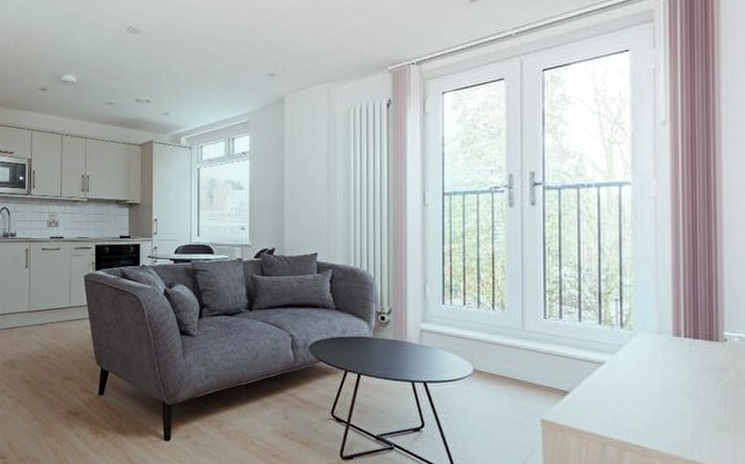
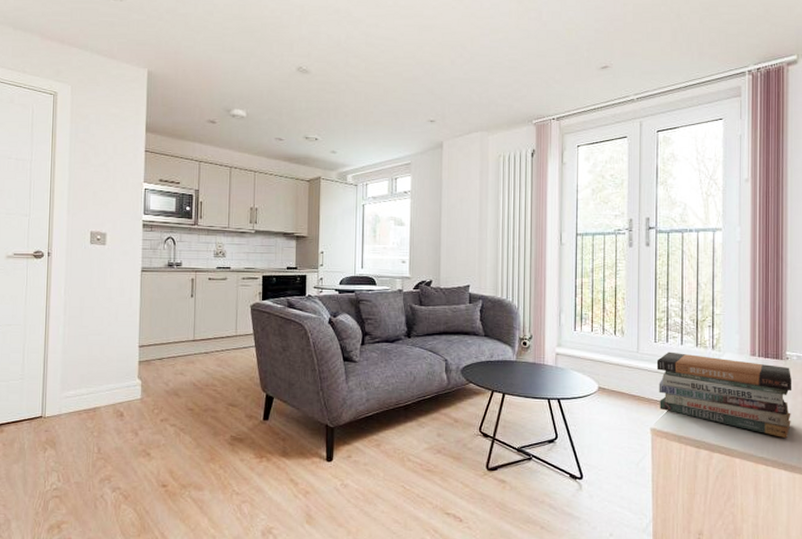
book stack: none [547,329,733,439] -> present [656,351,792,439]

